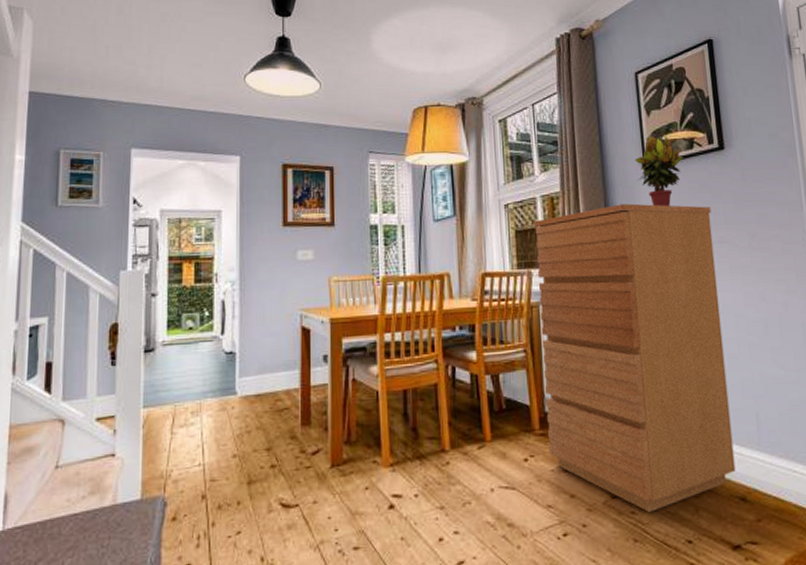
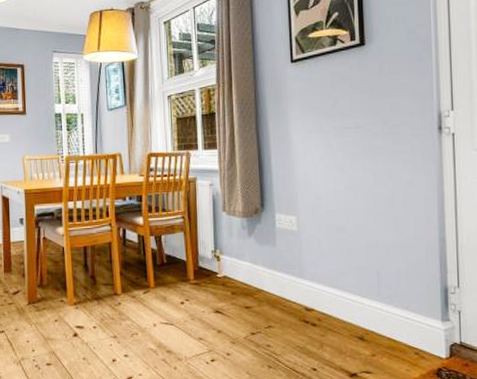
dresser: present [534,203,736,512] -> none [193,94,357,346]
potted plant: present [635,135,683,207] -> none [283,33,327,97]

